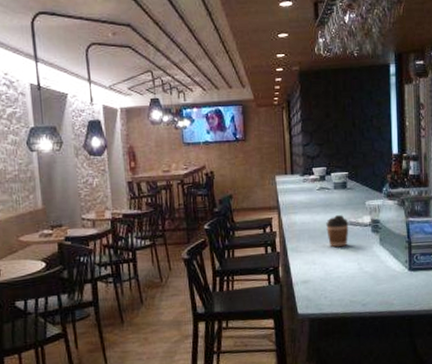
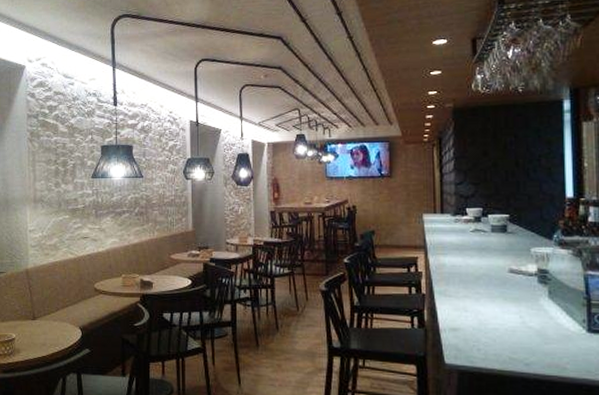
coffee cup: present [326,215,349,248] -> none [481,261,509,296]

